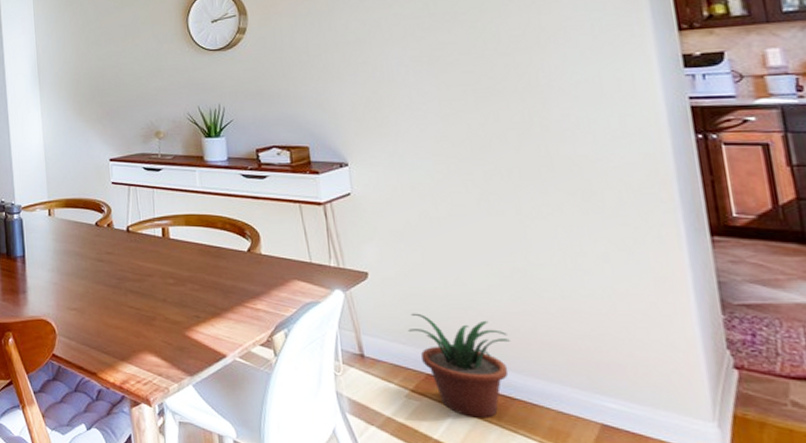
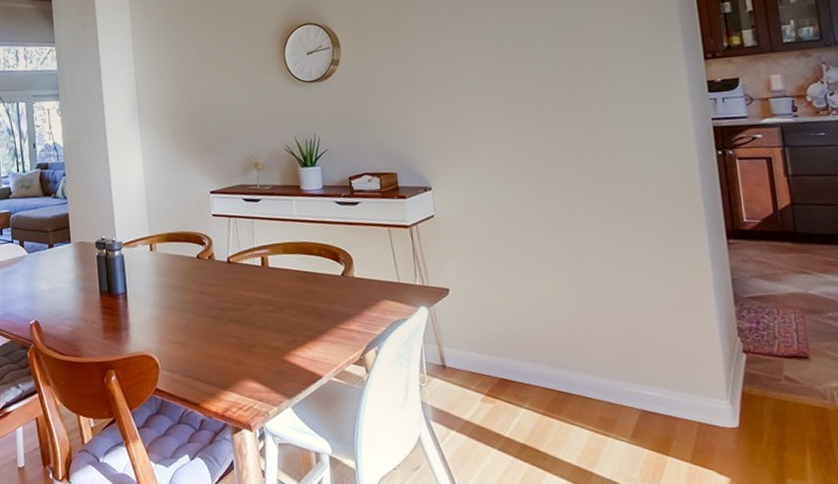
potted plant: present [407,313,510,419] -> none [483,323,568,414]

